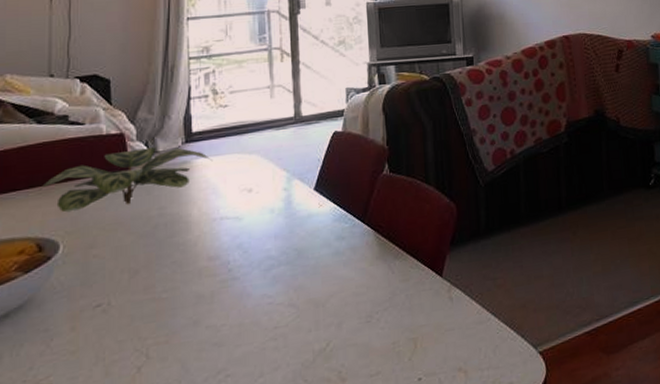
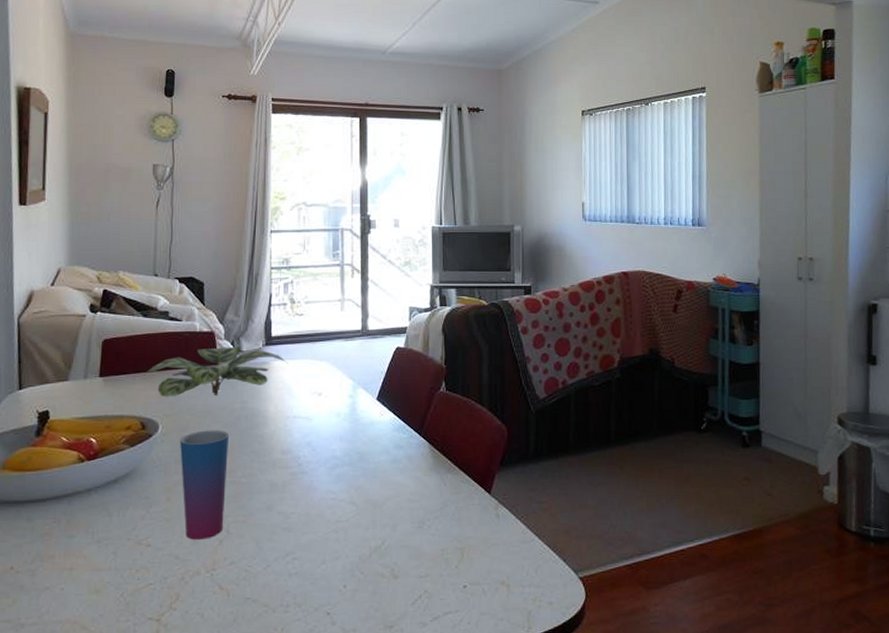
cup: none [86,242,146,372] -> present [180,430,230,540]

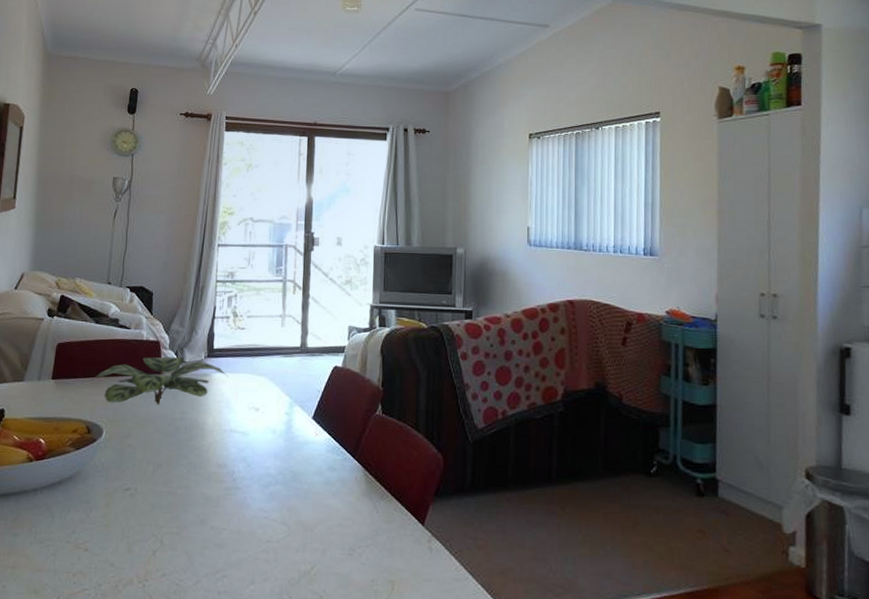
cup: present [180,430,230,540] -> none [121,438,169,549]

